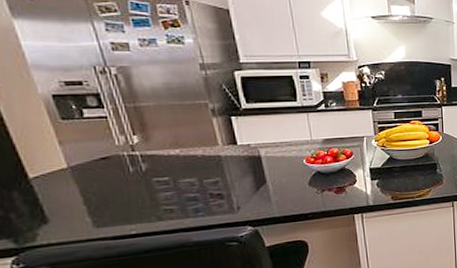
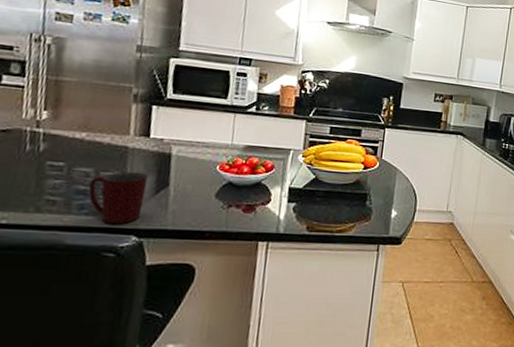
mug: none [196,175,250,221] -> present [89,171,148,225]

